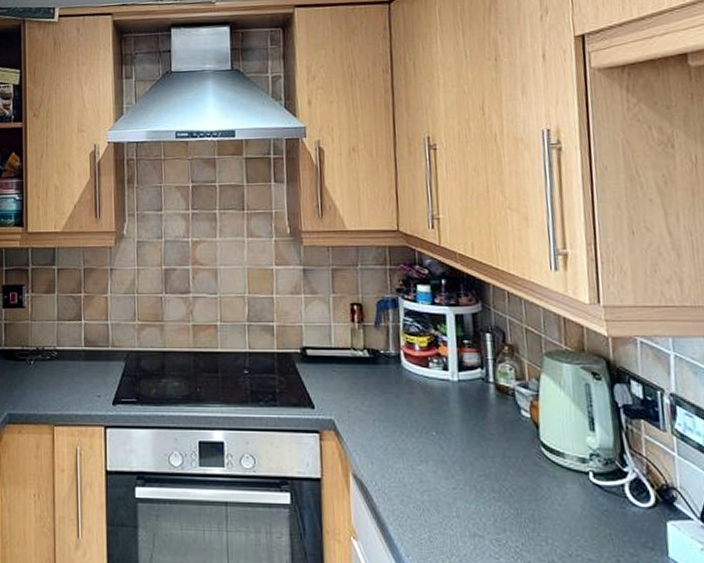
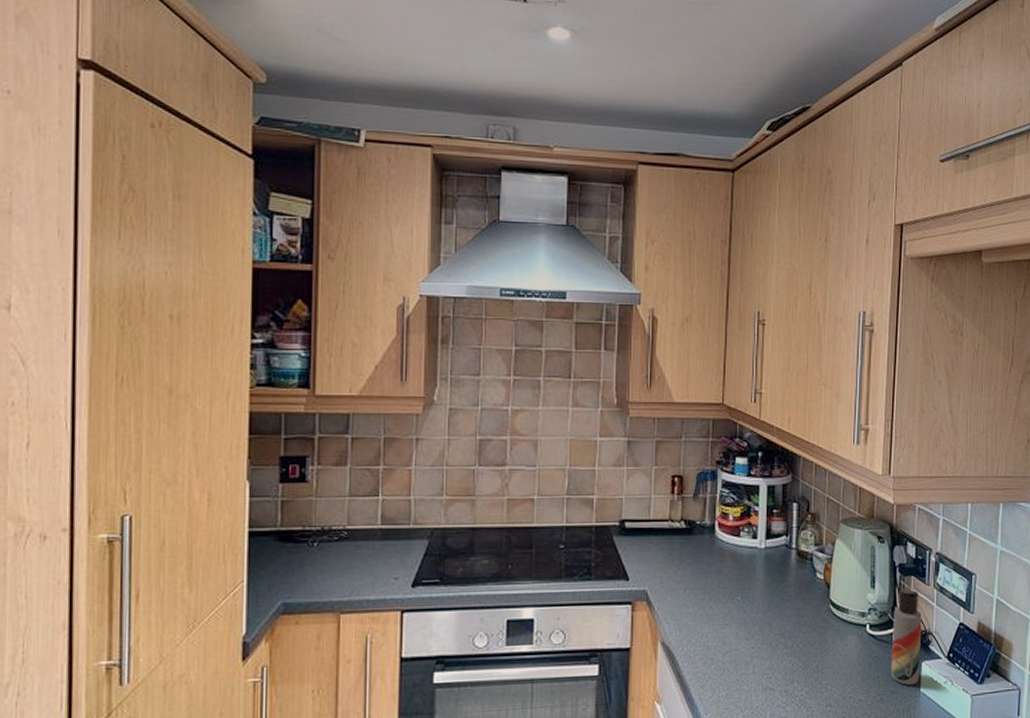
lotion bottle: none [622,434,666,548] -> present [891,589,922,685]

